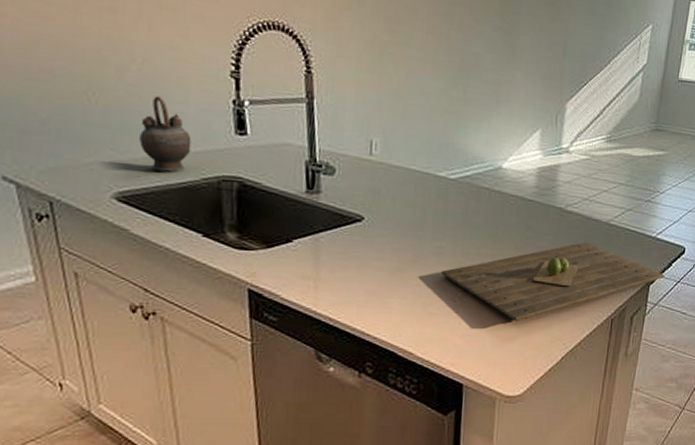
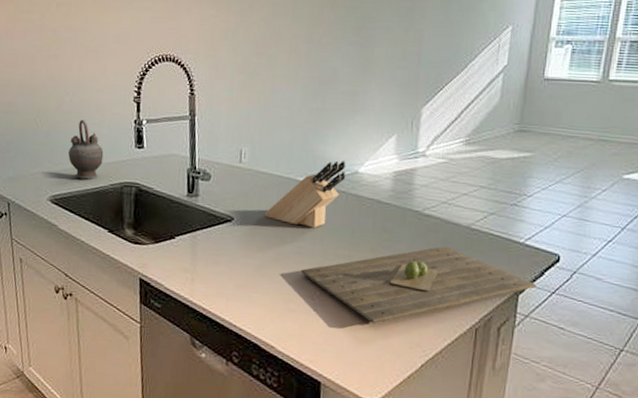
knife block: none [400,154,489,227] -> present [265,160,346,228]

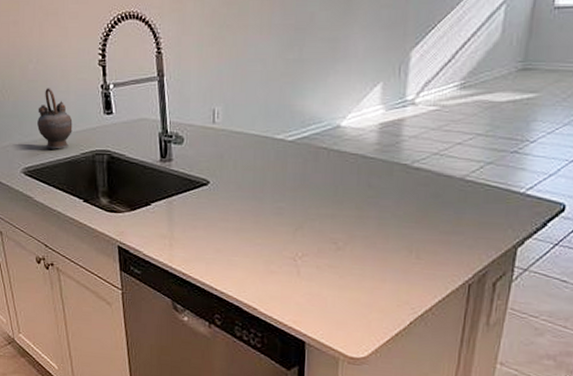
knife block: present [265,160,346,228] -> none [242,114,327,188]
cutting board: present [300,246,537,324] -> none [281,200,538,283]

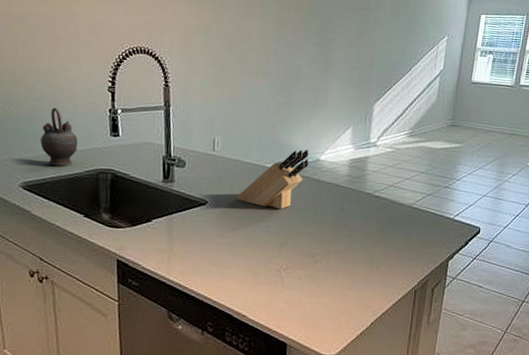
knife block: none [242,114,327,188] -> present [236,149,309,210]

